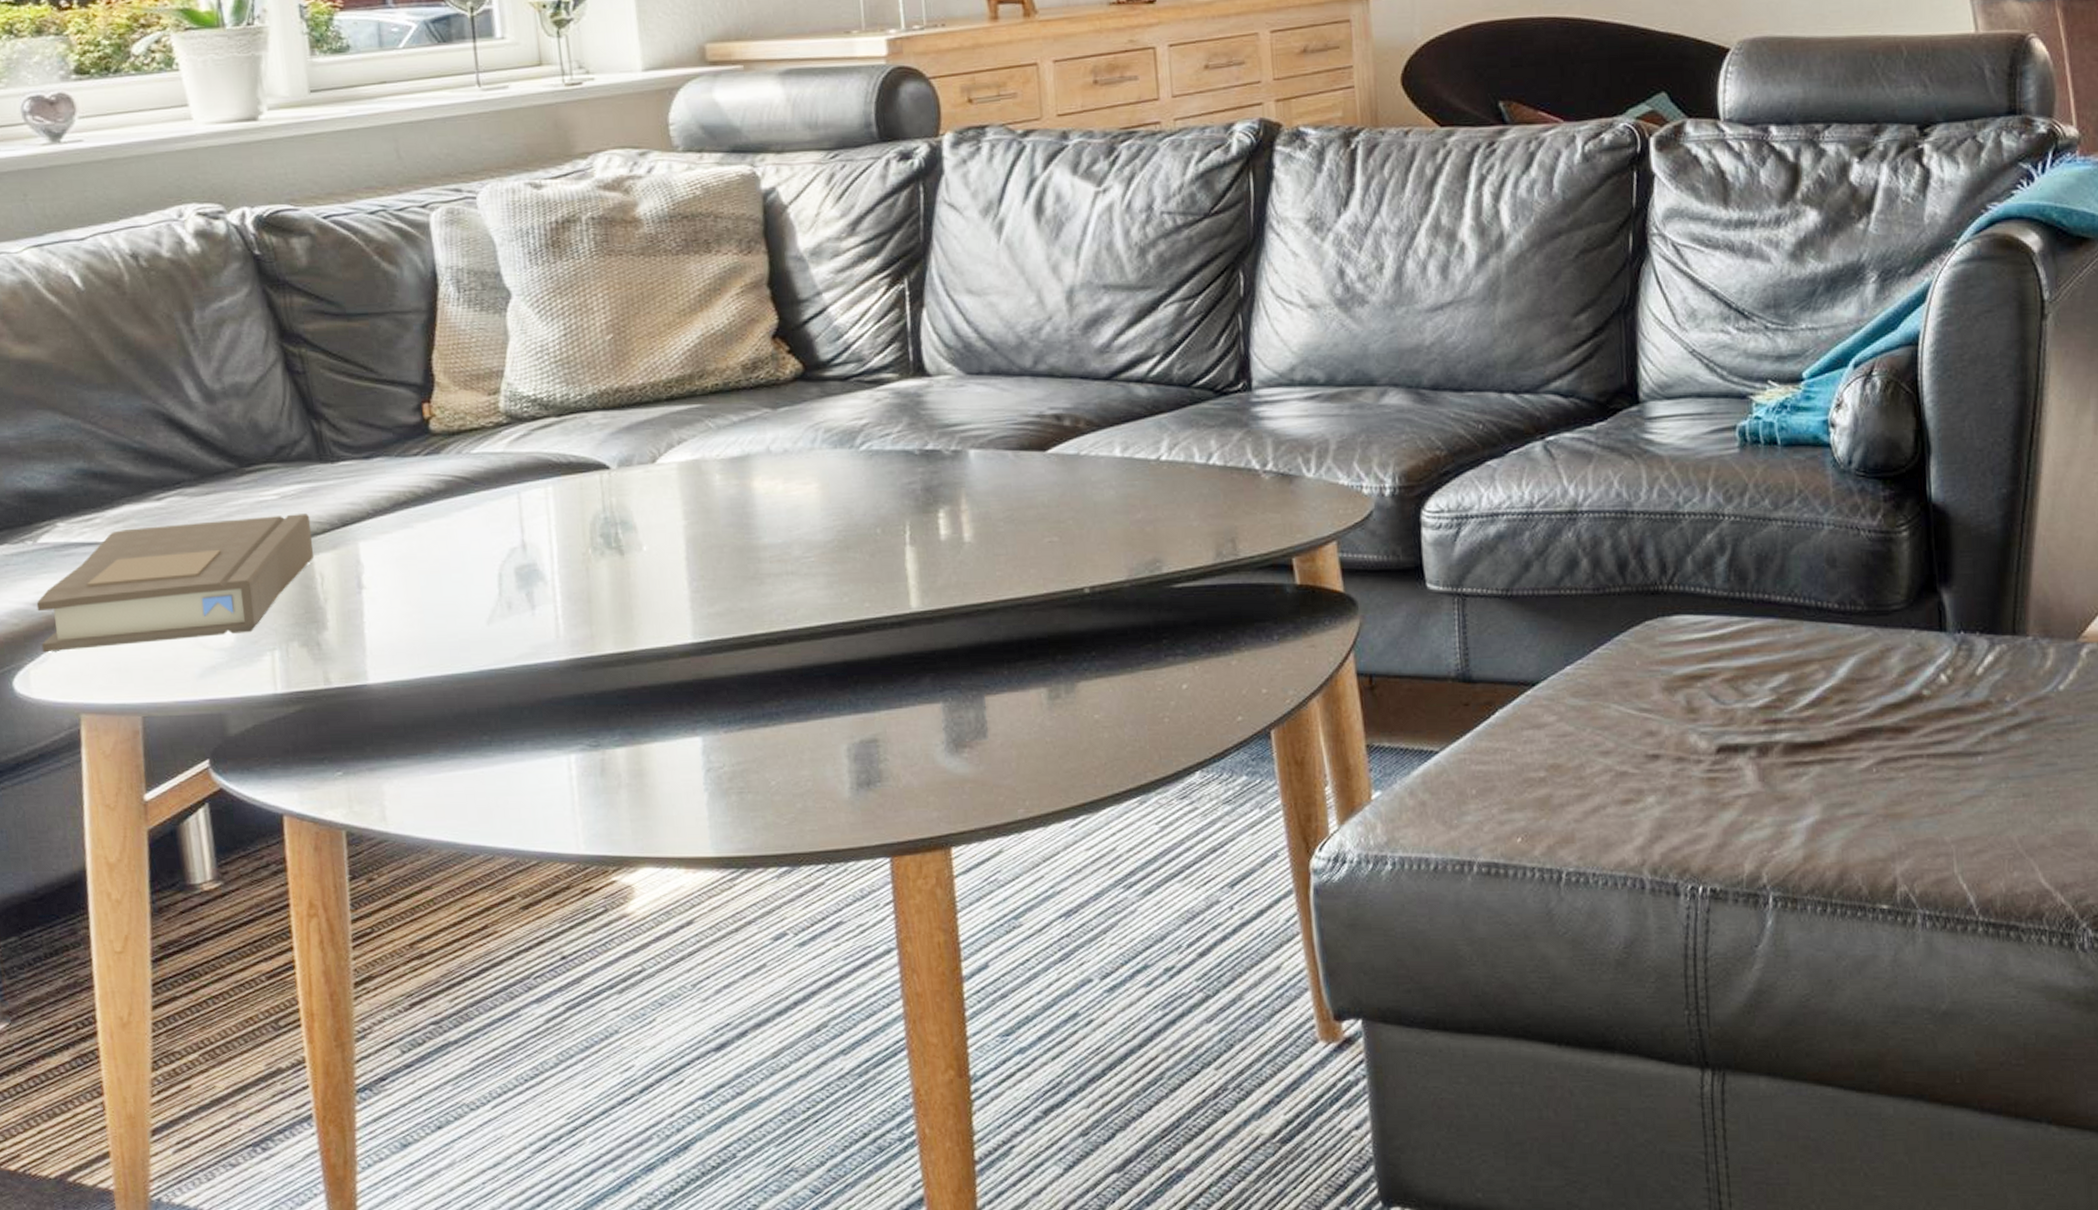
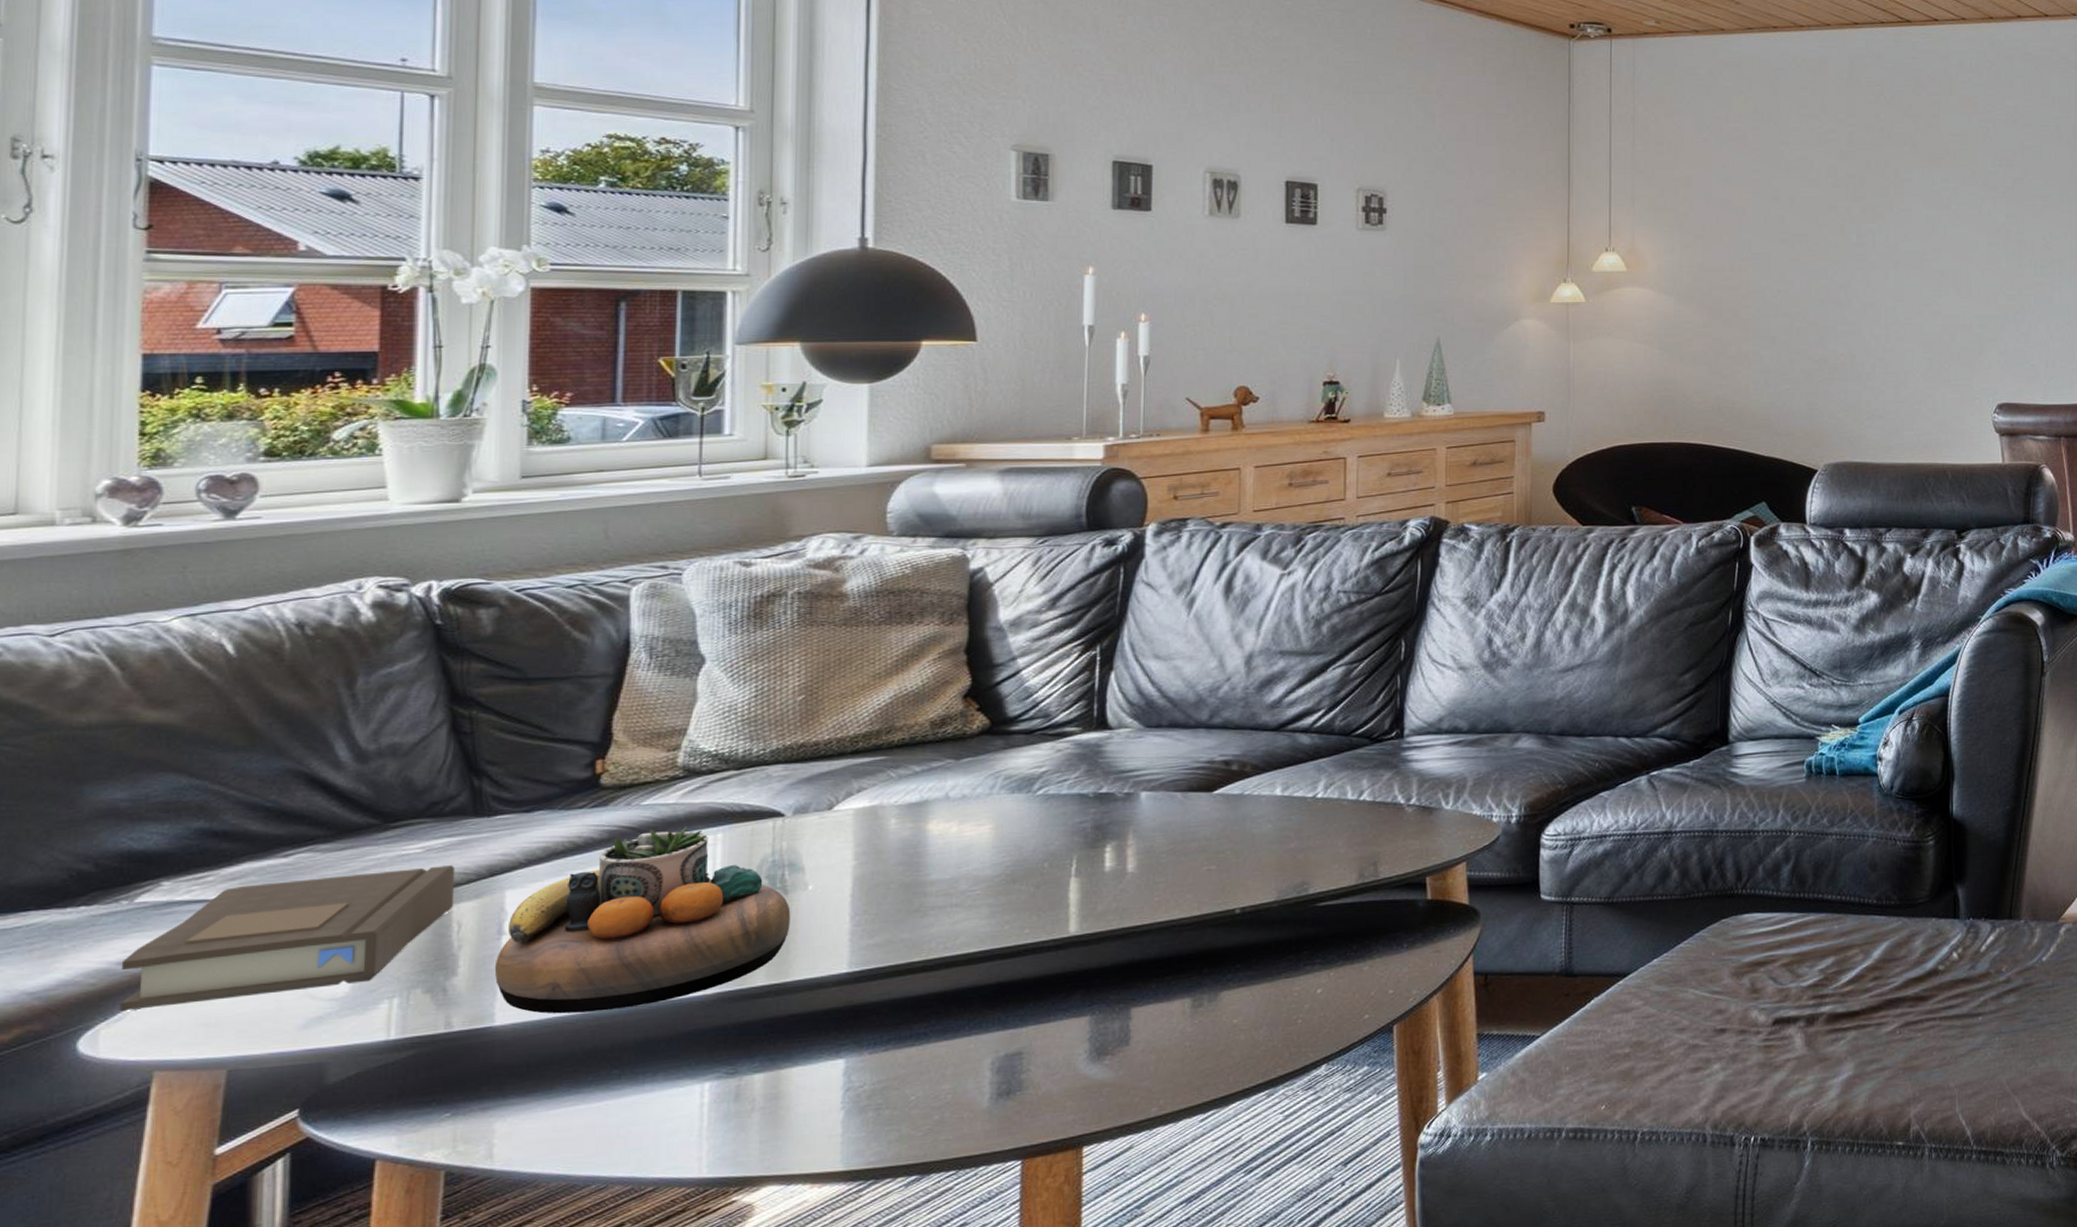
decorative bowl: none [359,478,631,675] -> present [494,826,791,1014]

